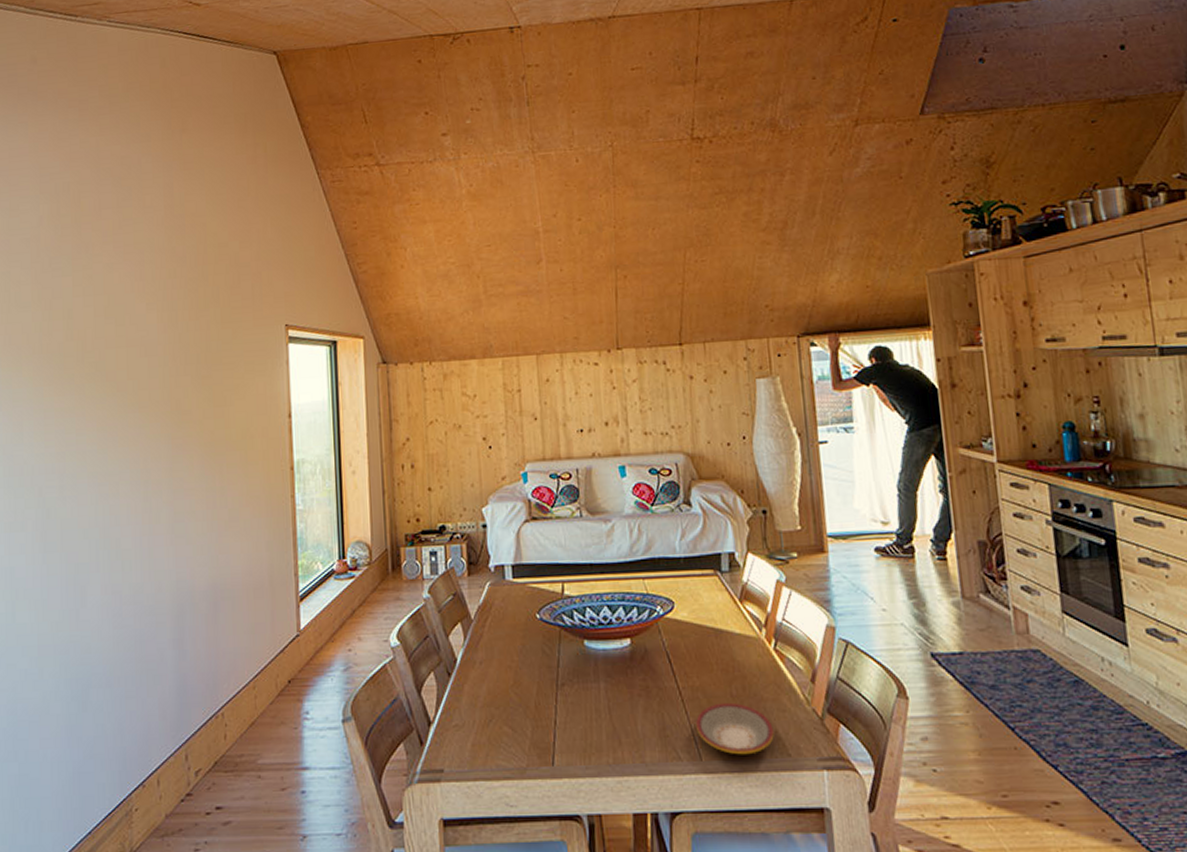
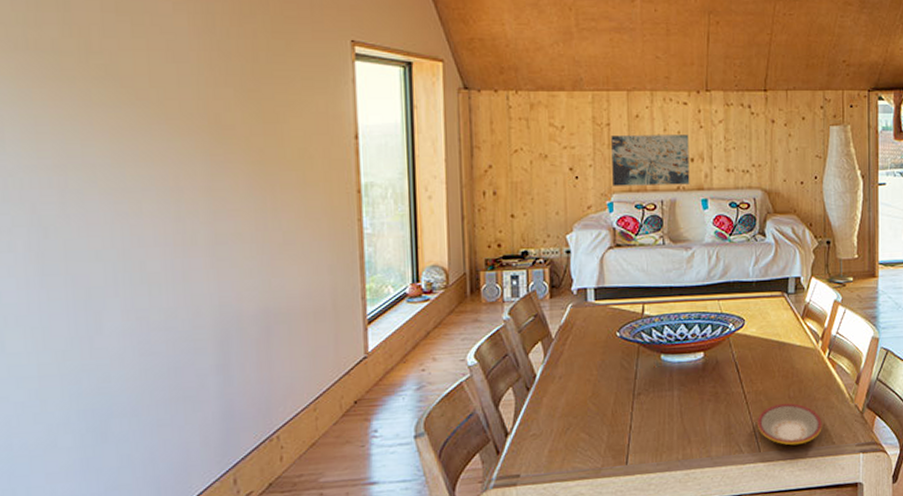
wall art: none [522,397,605,455] -> present [611,134,690,186]

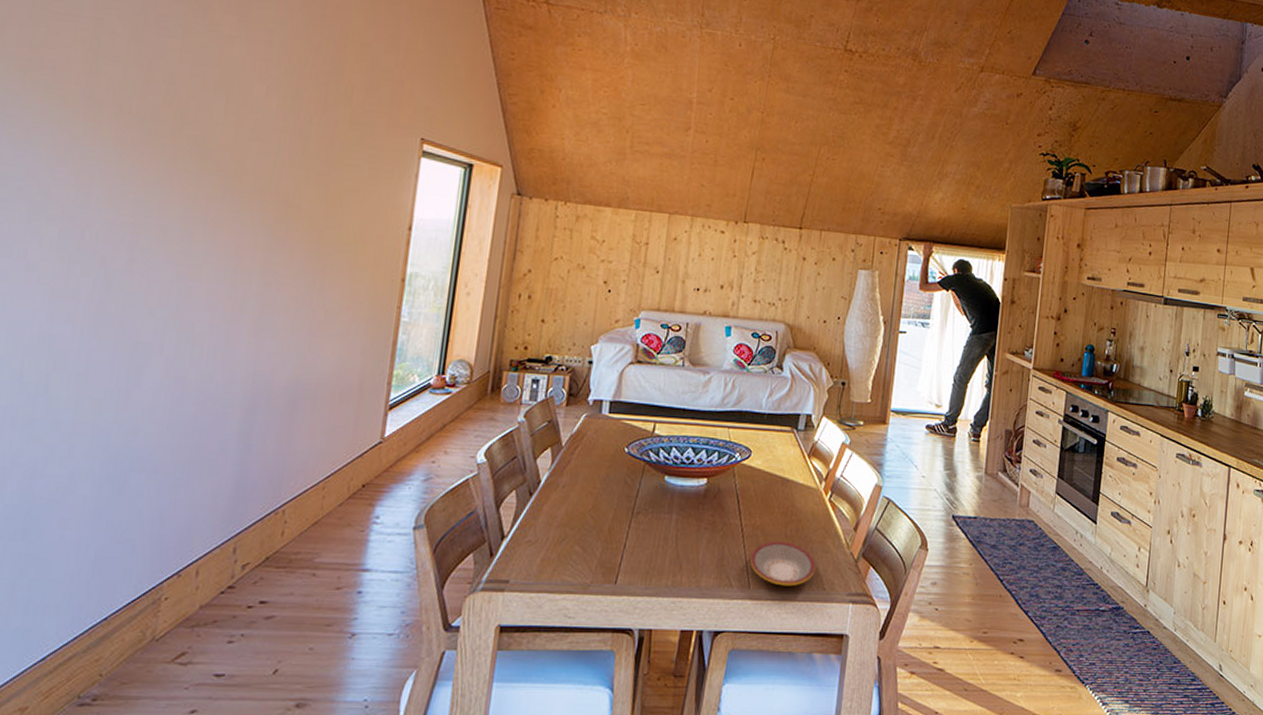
wall art: present [611,134,690,186] -> none [642,255,722,310]

